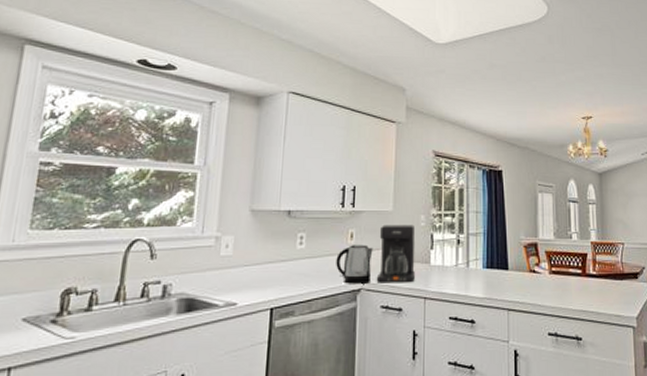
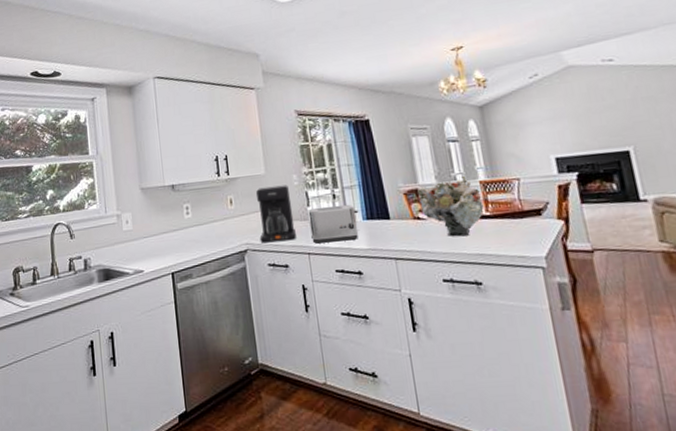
kettle: present [336,244,373,284] -> none [220,208,255,247]
toaster: none [430,251,480,288] -> present [308,204,359,244]
flower arrangement: none [536,236,592,293] -> present [417,176,484,237]

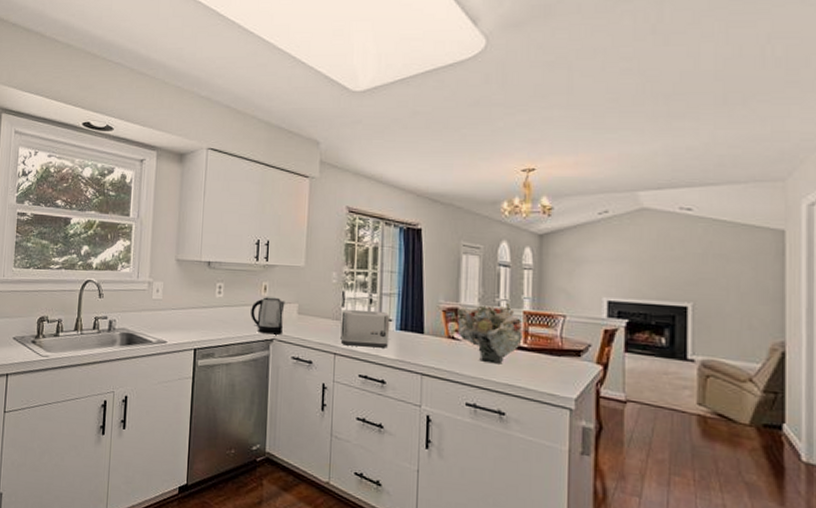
kettle: none [220,208,255,247] -> present [251,297,285,335]
coffee maker: present [255,185,296,242] -> none [288,279,327,337]

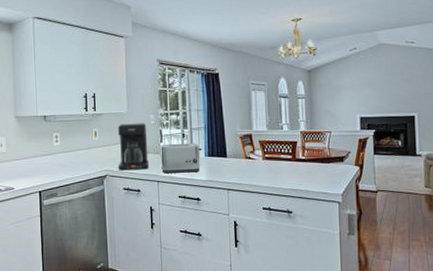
kettle: present [251,297,285,335] -> none [85,140,114,172]
coffee maker: none [288,279,327,337] -> present [117,123,149,170]
flower arrangement: present [456,304,523,364] -> none [250,127,301,175]

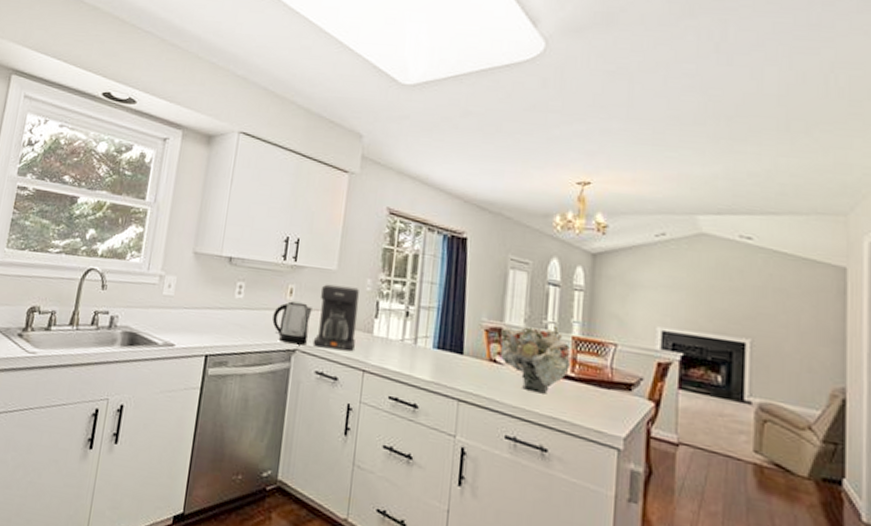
kettle: none [85,140,114,172] -> present [272,301,312,345]
toaster: present [160,142,202,174] -> none [371,321,431,368]
flower arrangement: none [250,127,301,175] -> present [499,327,571,394]

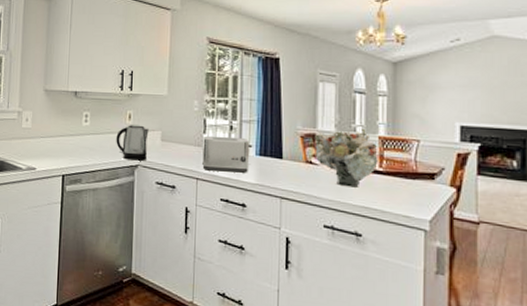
coffee maker: present [313,284,359,351] -> none [152,108,189,162]
toaster: none [371,321,431,368] -> present [202,135,253,173]

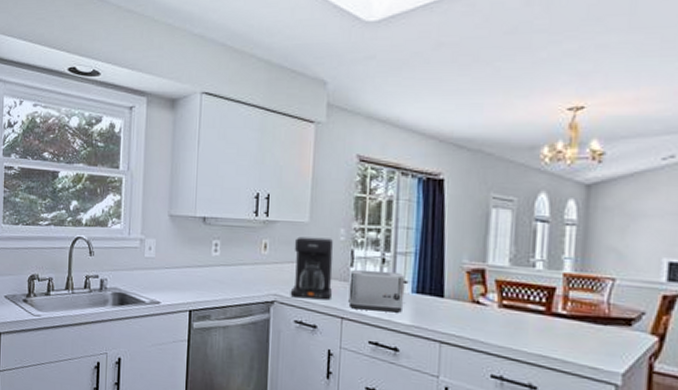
kettle: present [116,125,149,161] -> none [249,255,287,297]
coffee maker: none [152,108,189,162] -> present [290,236,334,299]
flower arrangement: present [313,129,378,188] -> none [482,265,562,333]

